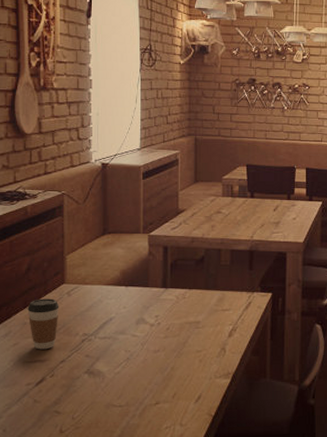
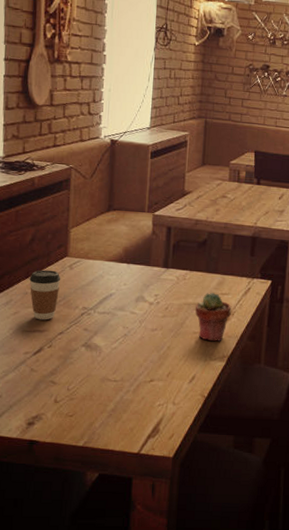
potted succulent: none [196,309,233,359] -> present [195,292,232,341]

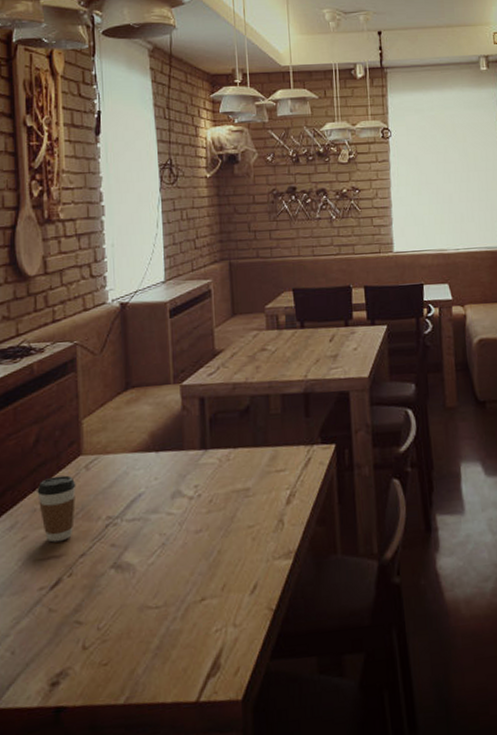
potted succulent: present [195,292,232,341] -> none [245,470,292,535]

